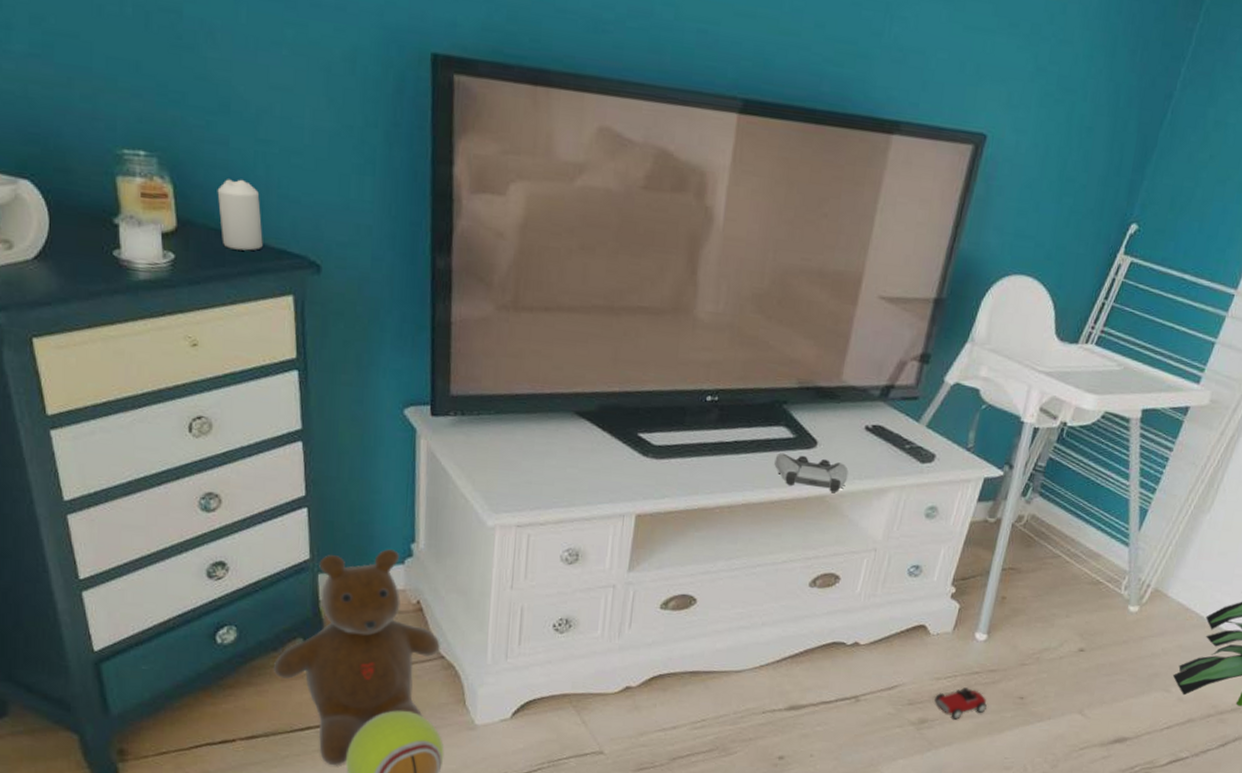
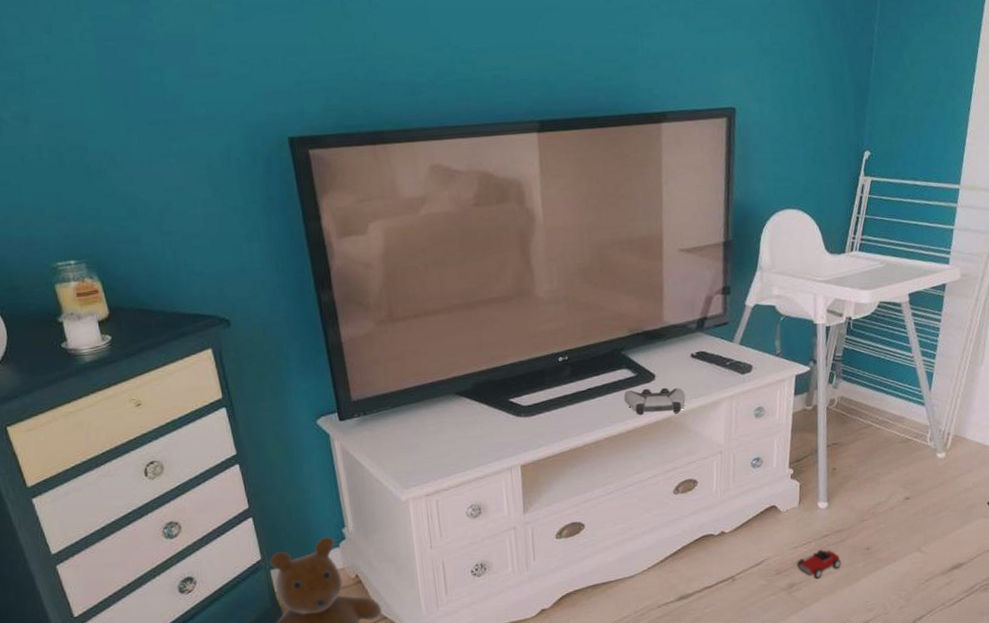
candle: present [217,179,263,251] -> none [137,266,181,323]

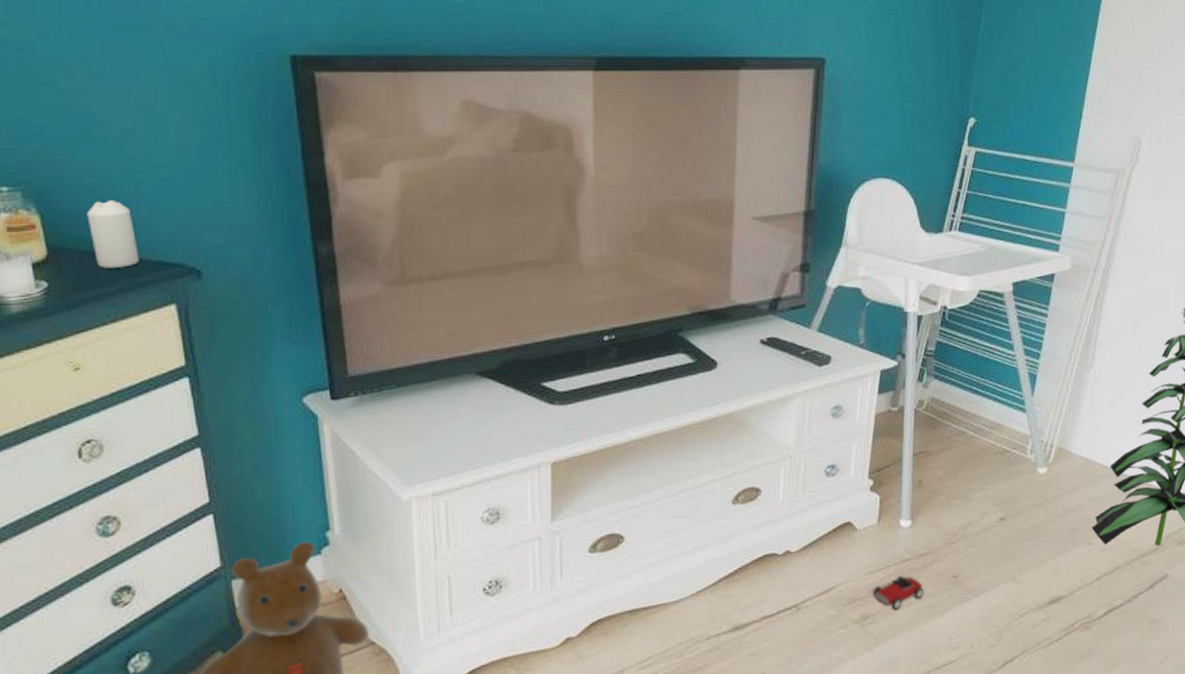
candle: none [137,266,181,323] -> present [86,199,139,269]
game controller: present [624,387,686,416] -> none [679,377,752,410]

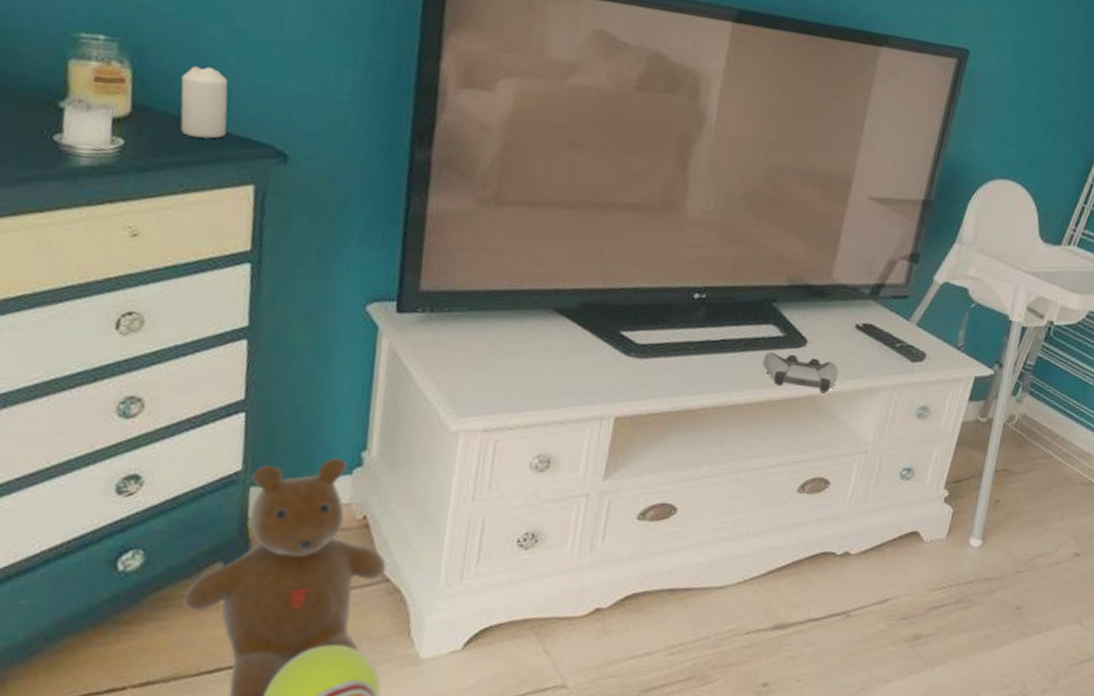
game controller: none [679,377,752,410] -> present [763,351,839,394]
toy car: present [873,576,924,610] -> none [929,598,983,634]

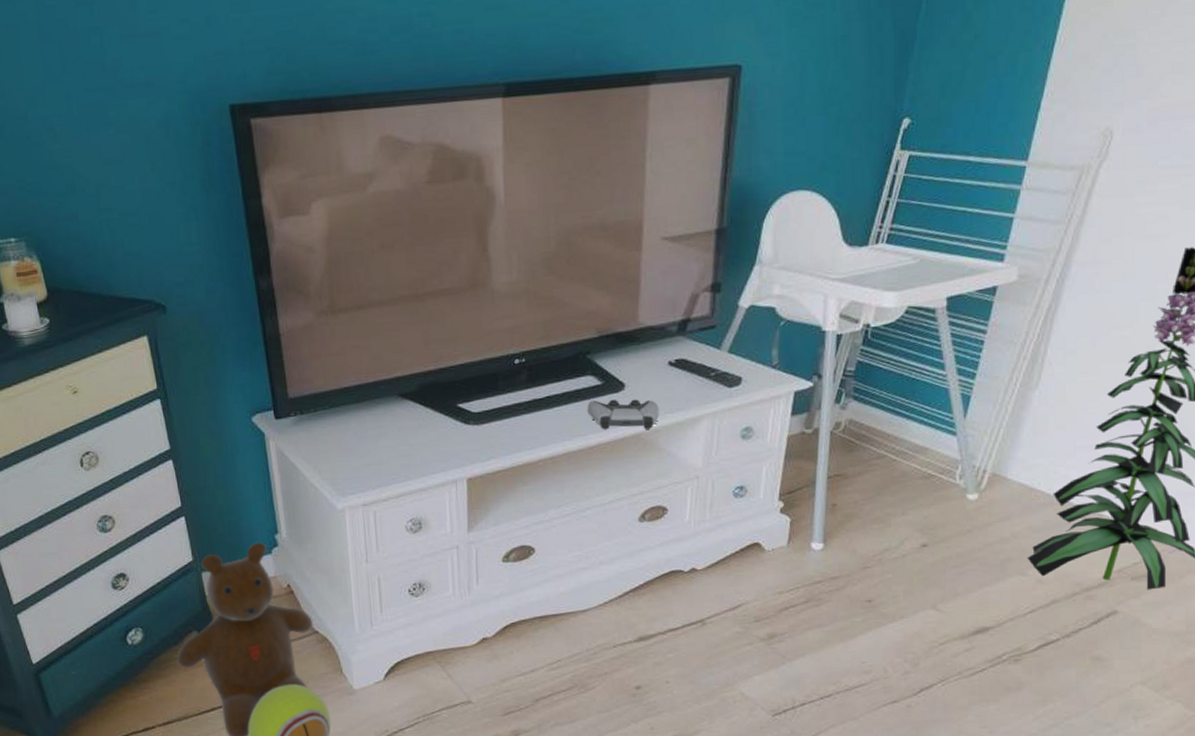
candle: present [180,66,229,139] -> none [74,245,117,306]

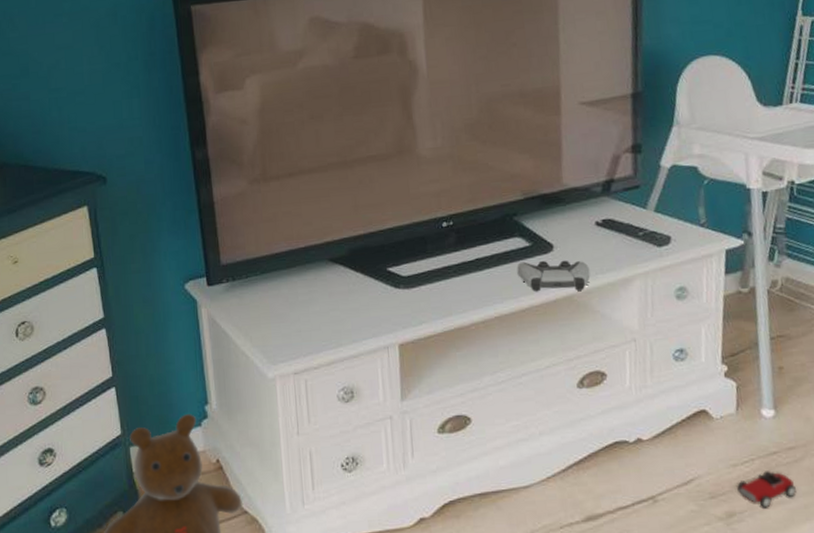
toy car: none [781,598,835,631] -> present [737,471,796,508]

